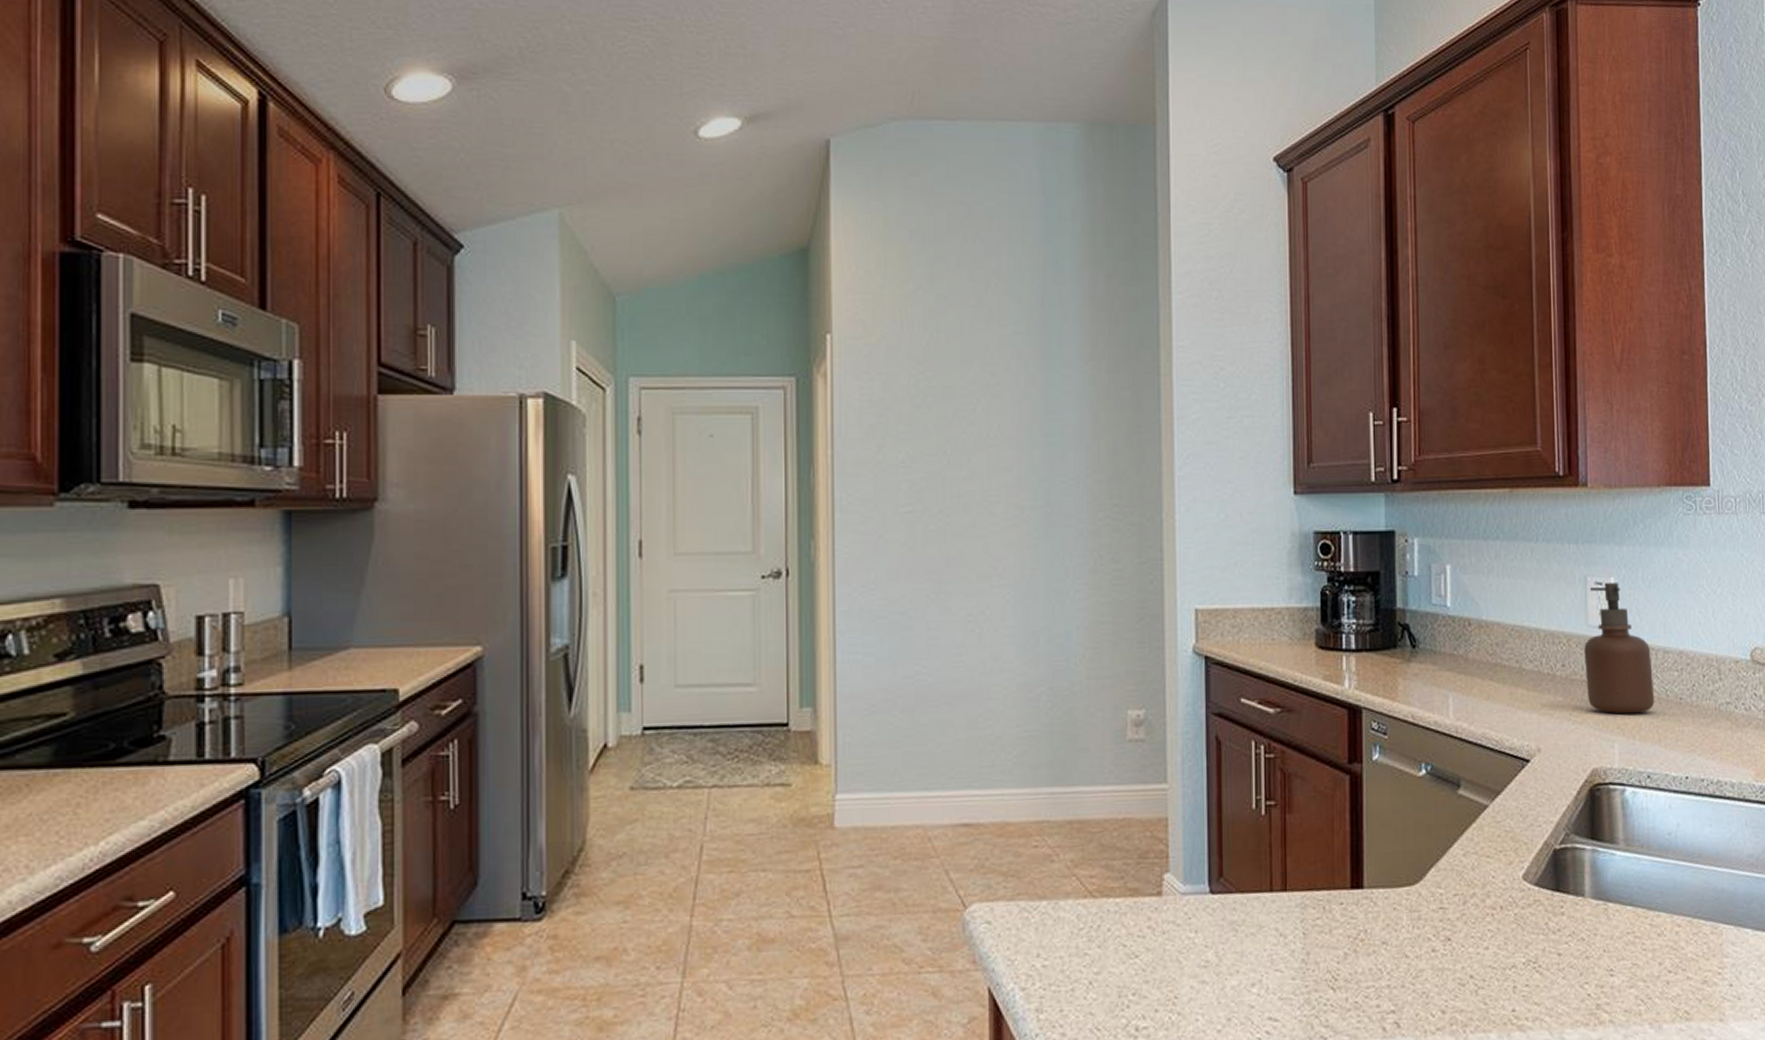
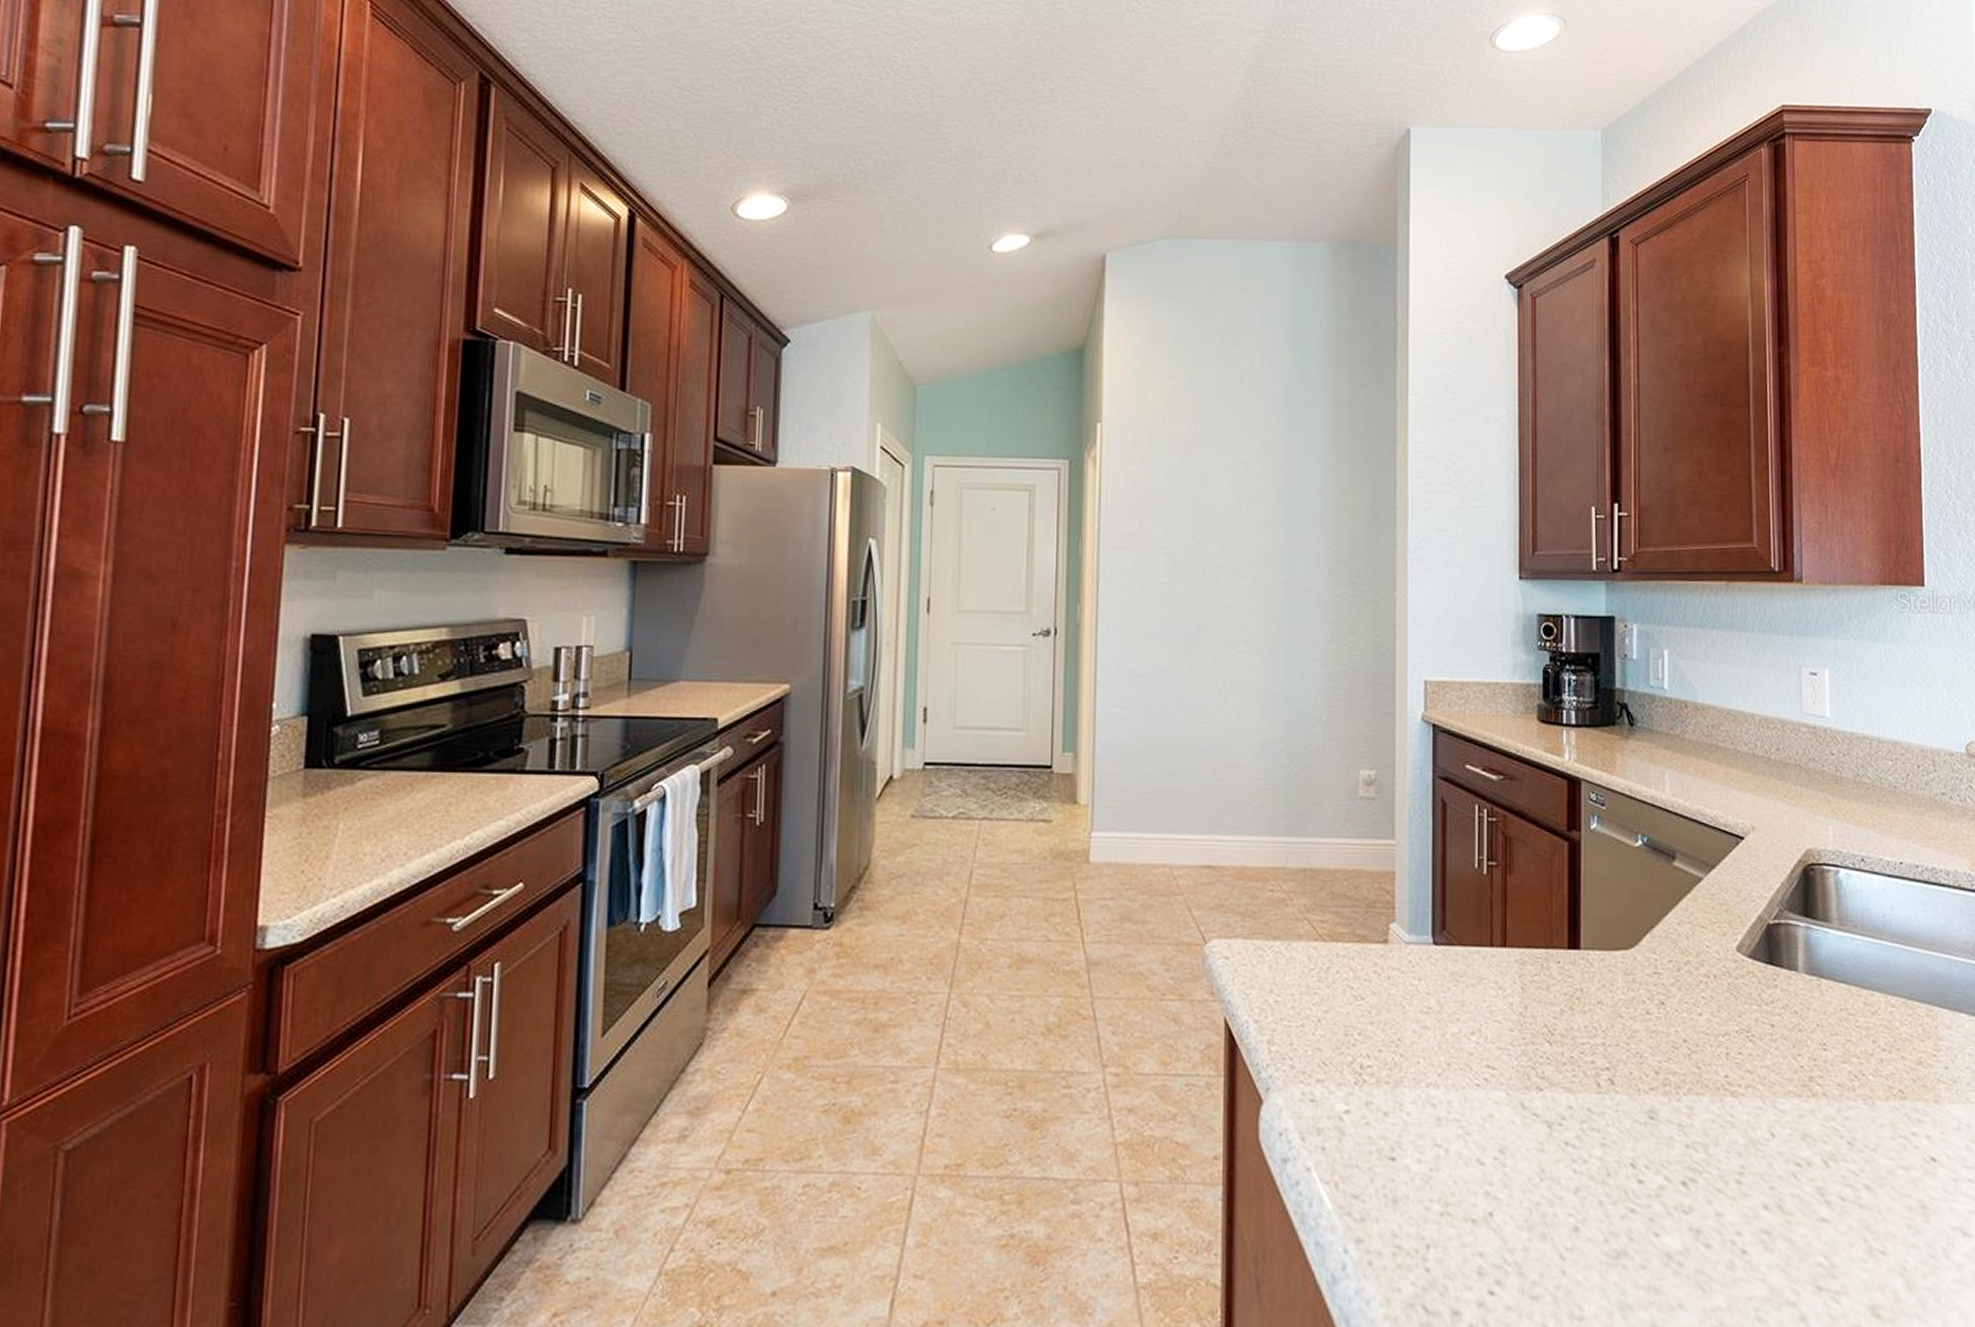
soap dispenser: present [1584,582,1655,714] -> none [1799,672,1869,799]

